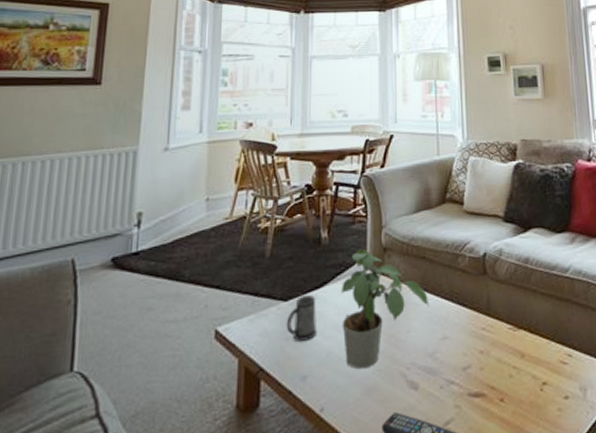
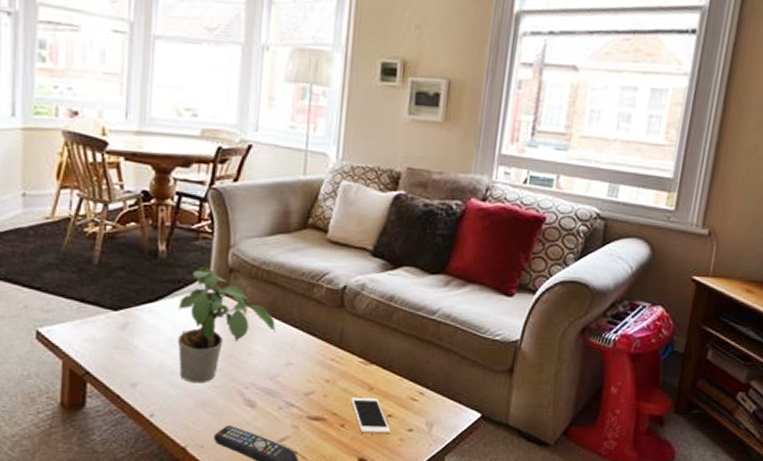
mug: present [286,294,318,341] -> none [115,306,150,351]
cell phone: none [505,366,548,407] -> present [350,398,391,434]

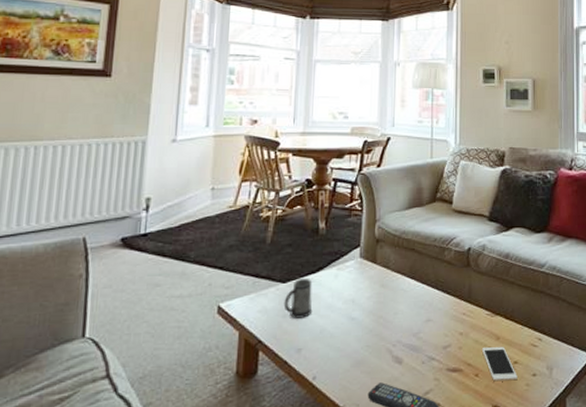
mug: none [115,306,150,351] -> present [283,278,313,318]
potted plant: present [177,267,276,384] -> none [335,239,416,345]

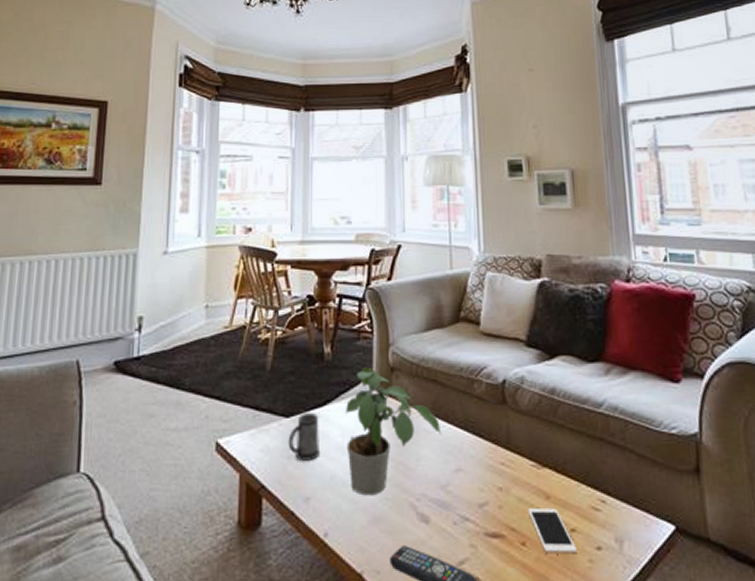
potted plant: none [335,239,416,345] -> present [346,367,442,496]

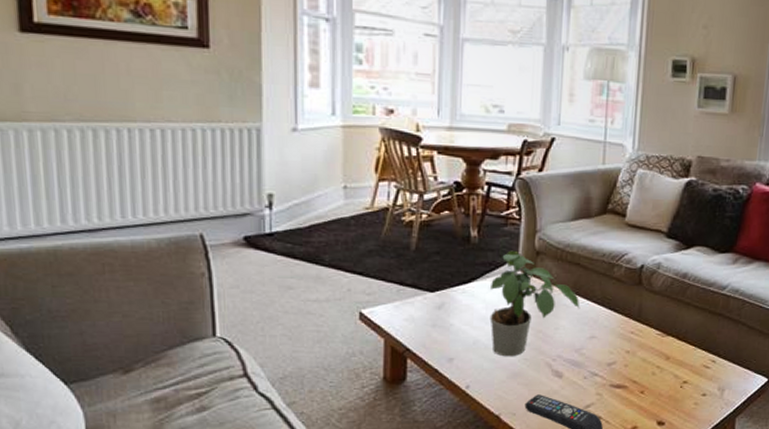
mug: present [288,412,321,461] -> none [432,288,465,329]
cell phone: present [527,509,577,554] -> none [649,367,686,399]

